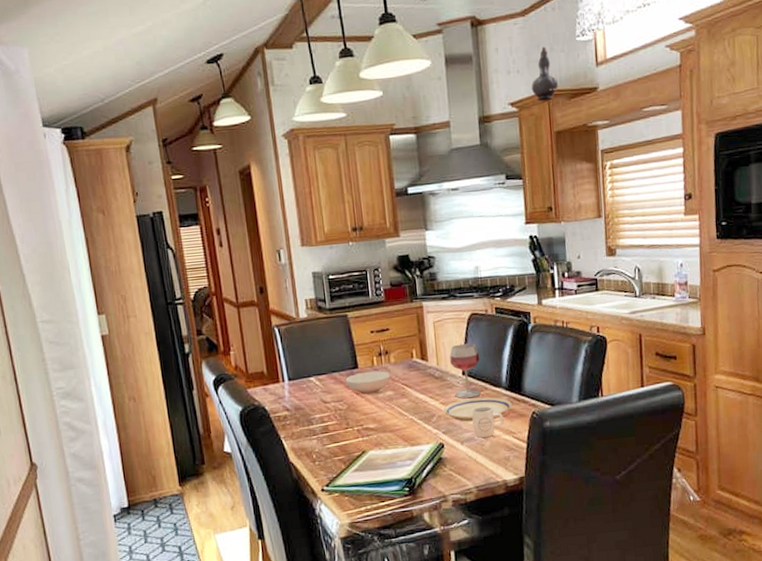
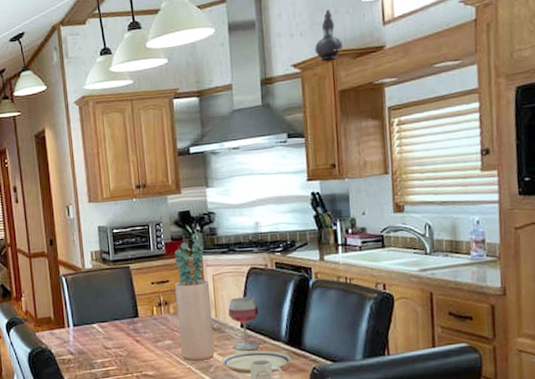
bowl: present [345,371,391,395] -> none [126,320,170,343]
vase: none [394,271,437,412] -> present [174,226,215,361]

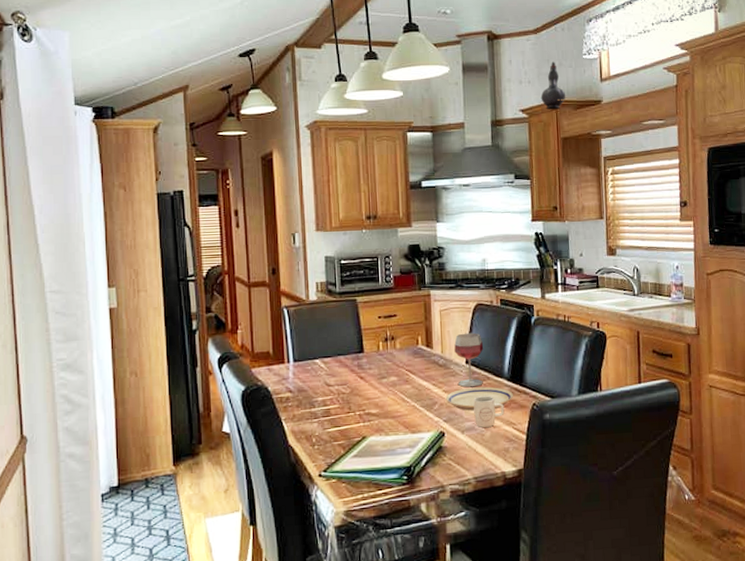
vase: present [174,226,215,361] -> none [401,261,440,398]

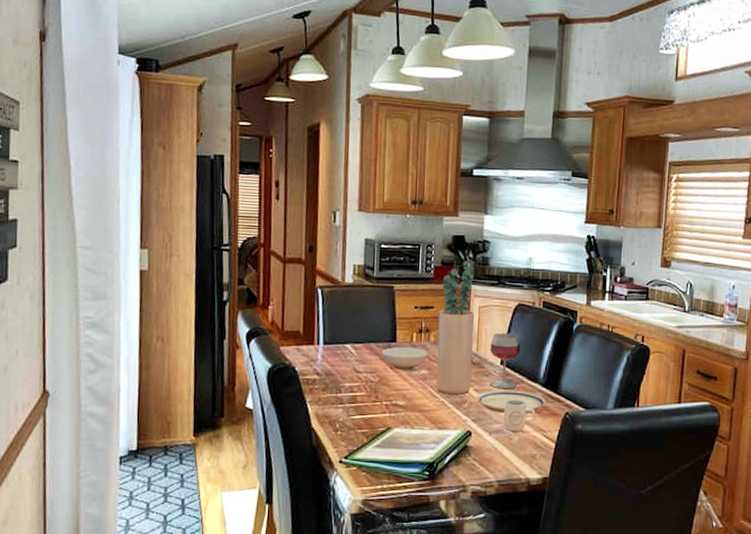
bowl: none [350,356,396,379] -> present [381,346,429,370]
vase: none [401,261,440,398] -> present [436,253,475,395]
decorative vase: present [540,61,565,110] -> none [609,53,636,107]

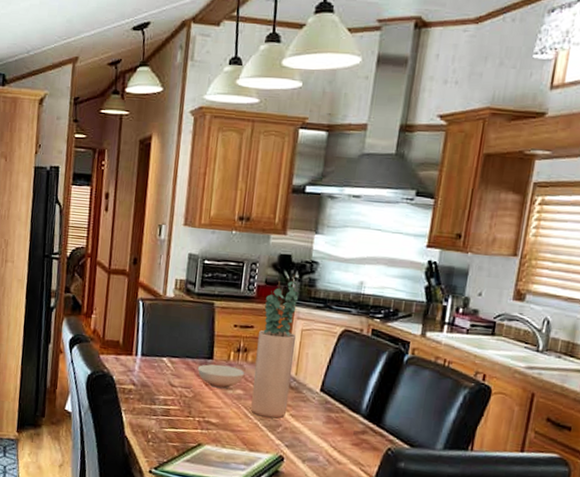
plate: present [477,389,546,414] -> none [292,416,367,445]
wineglass: present [490,333,521,389] -> none [307,358,344,418]
mug: present [503,399,536,431] -> none [318,428,355,463]

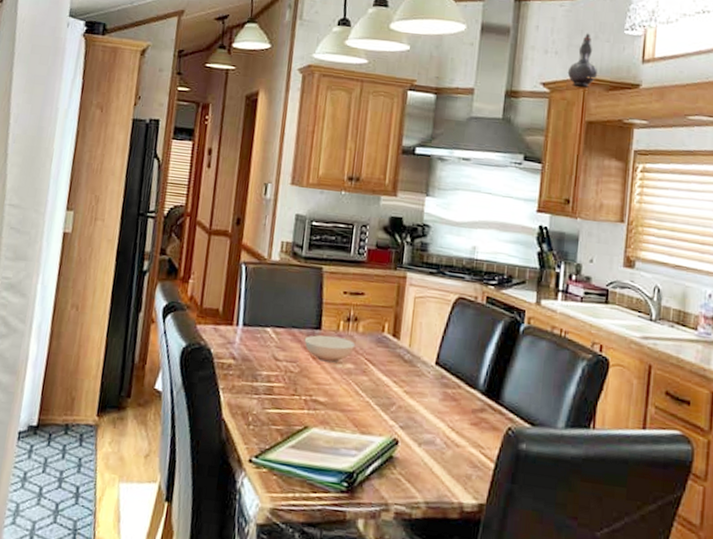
vase: present [250,274,300,419] -> none [361,237,412,396]
decorative vase: none [467,59,500,119] -> present [567,33,597,89]

